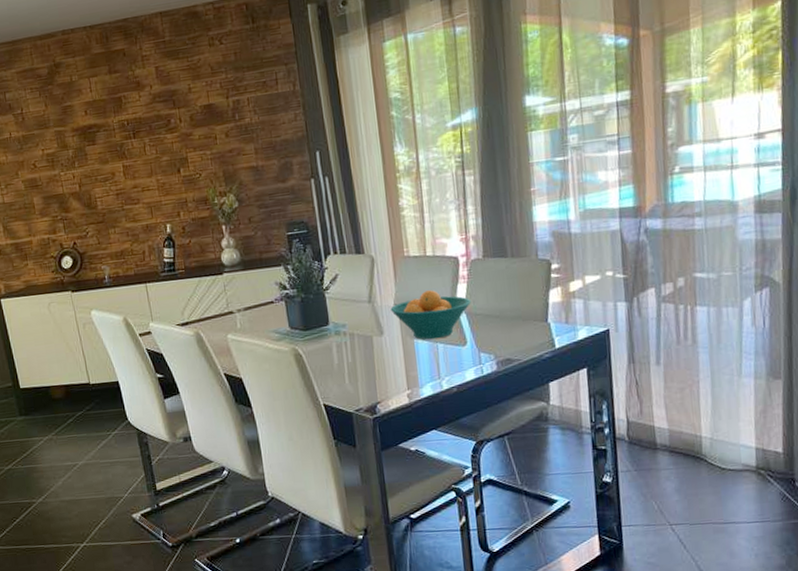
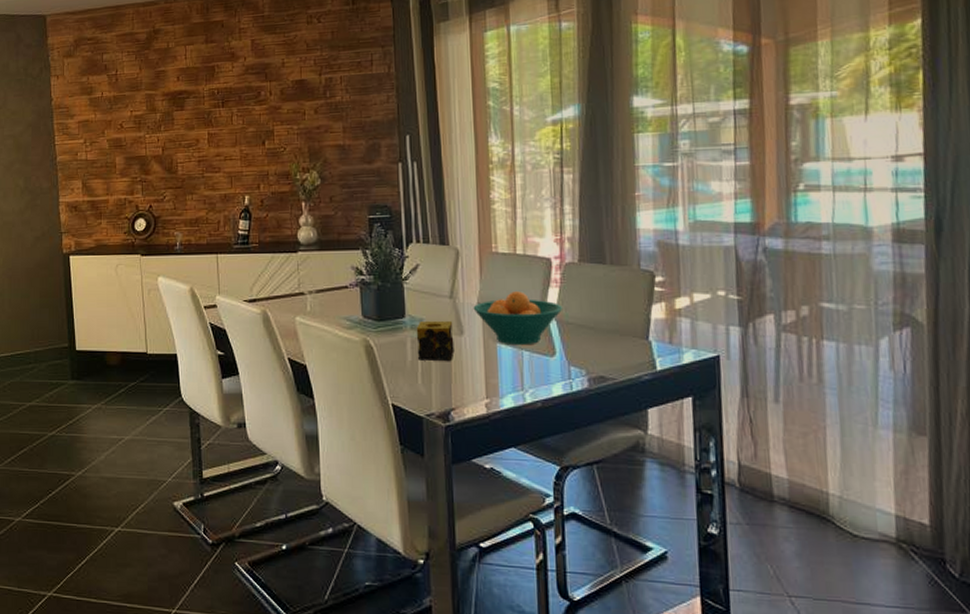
candle: none [340,324,377,363] -> present [416,321,455,360]

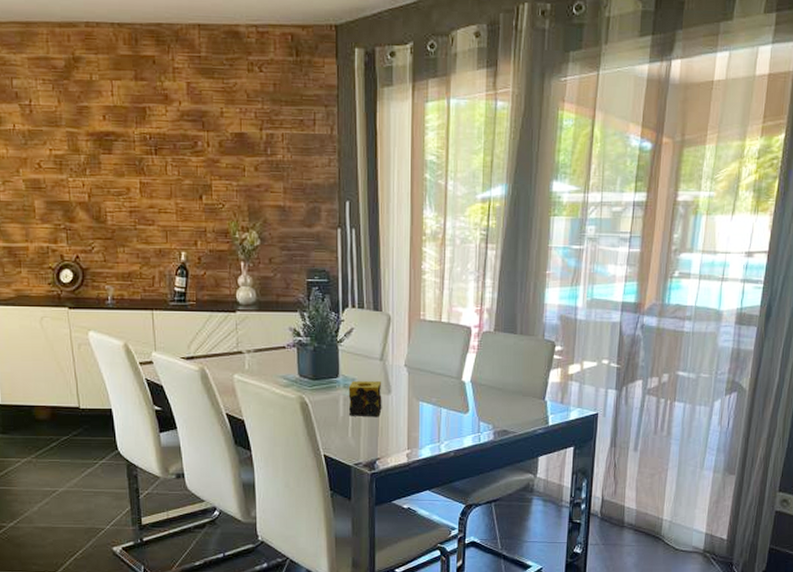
fruit bowl: present [473,291,563,346] -> none [401,356,478,404]

